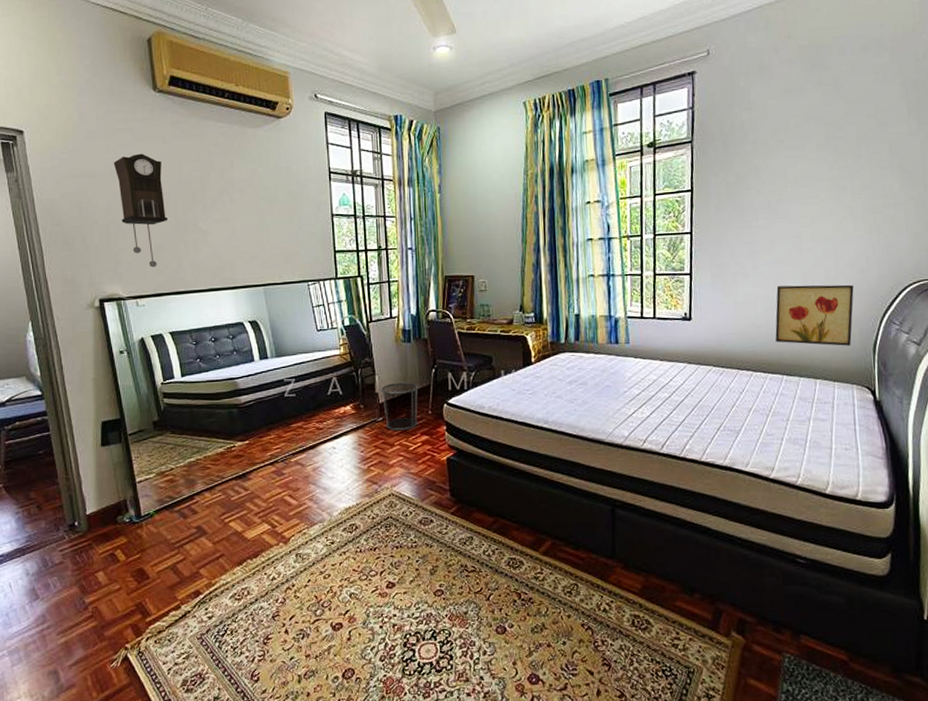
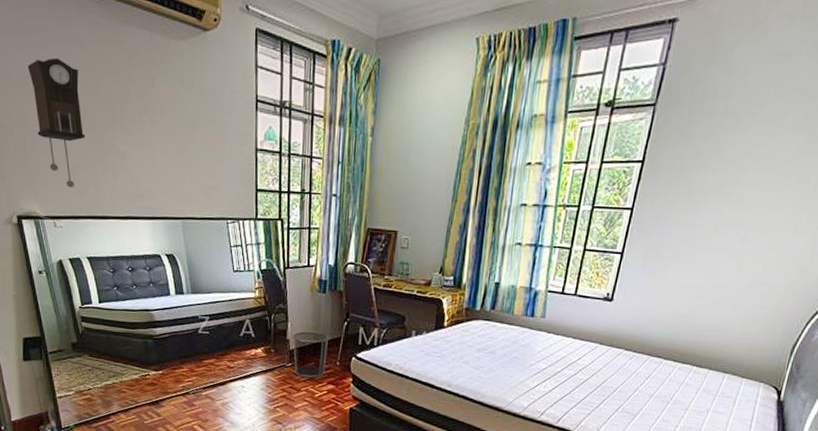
wall art: present [775,284,854,346] -> none [694,276,789,344]

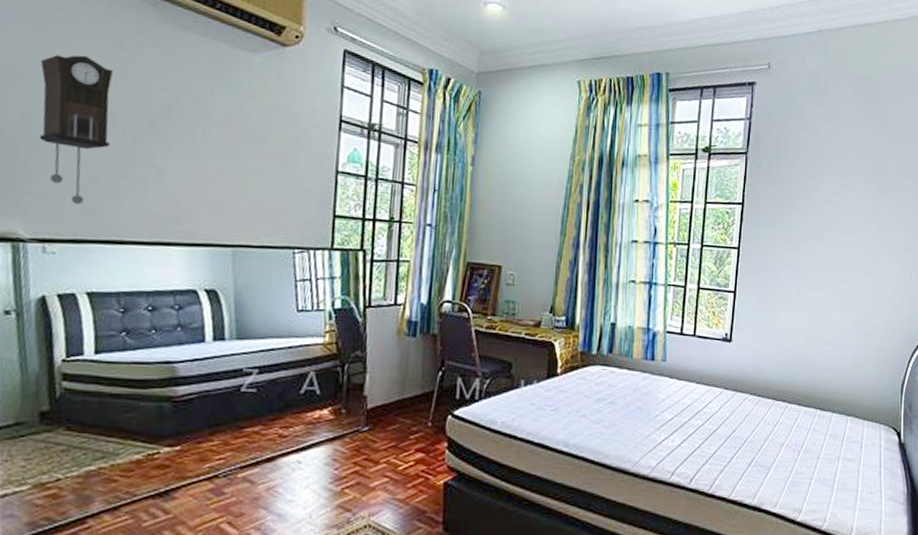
waste bin: present [292,331,329,378] -> none [370,384,419,445]

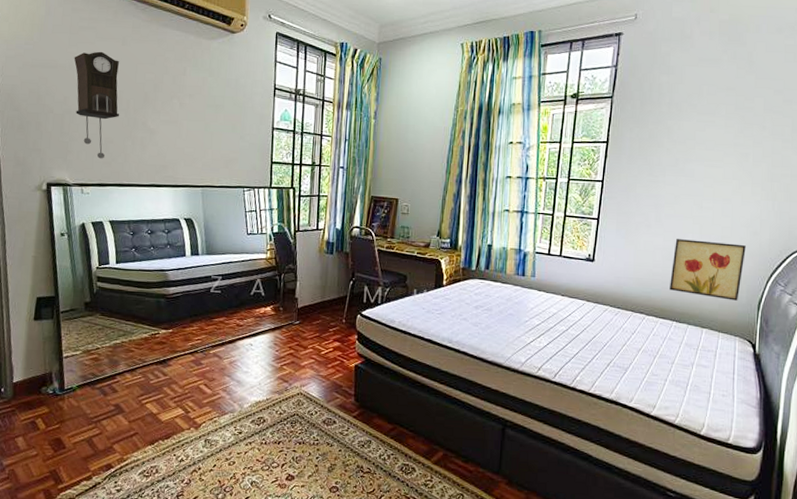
wall art: none [812,315,887,384] -> present [670,239,746,301]

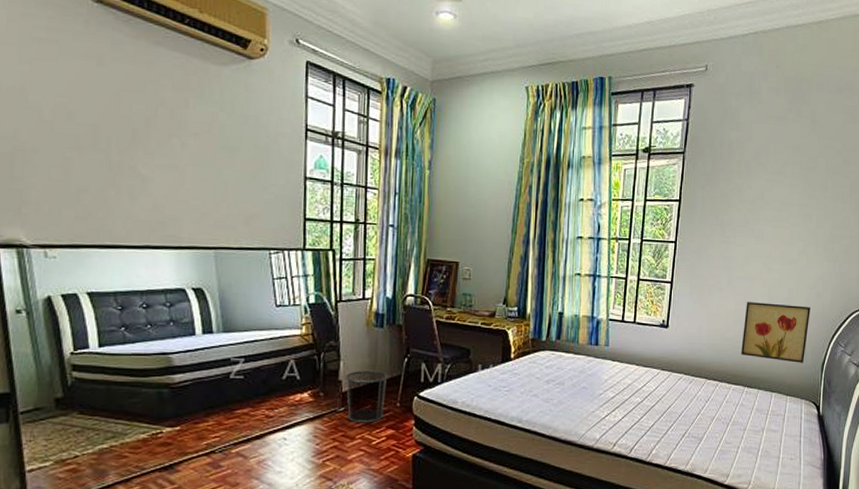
pendulum clock: present [74,51,119,159] -> none [26,72,96,213]
waste bin: none [300,290,336,336] -> present [344,370,388,423]

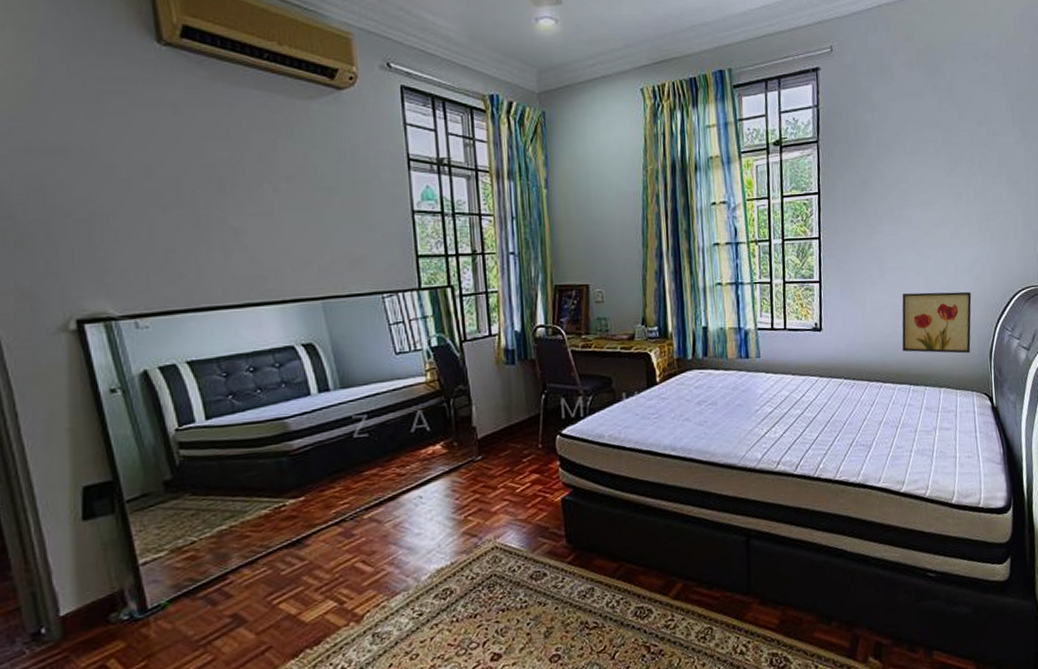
waste bin: present [344,370,388,423] -> none [478,411,526,471]

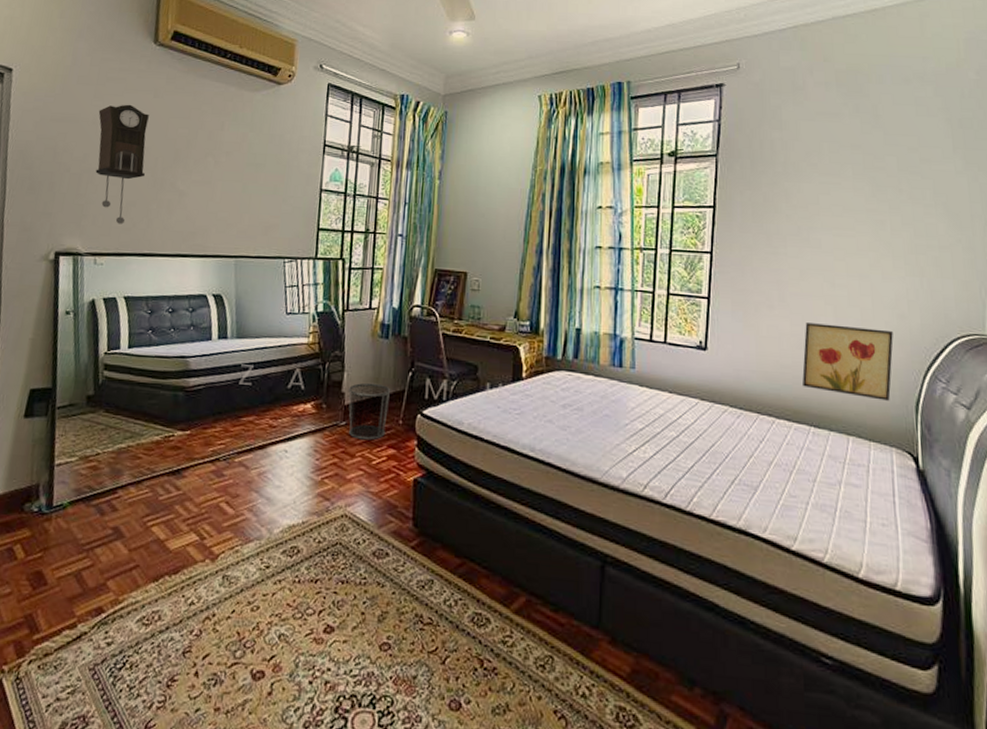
pendulum clock: none [96,124,181,277] -> present [95,104,149,224]
waste bin: none [478,411,526,471] -> present [347,382,391,441]

